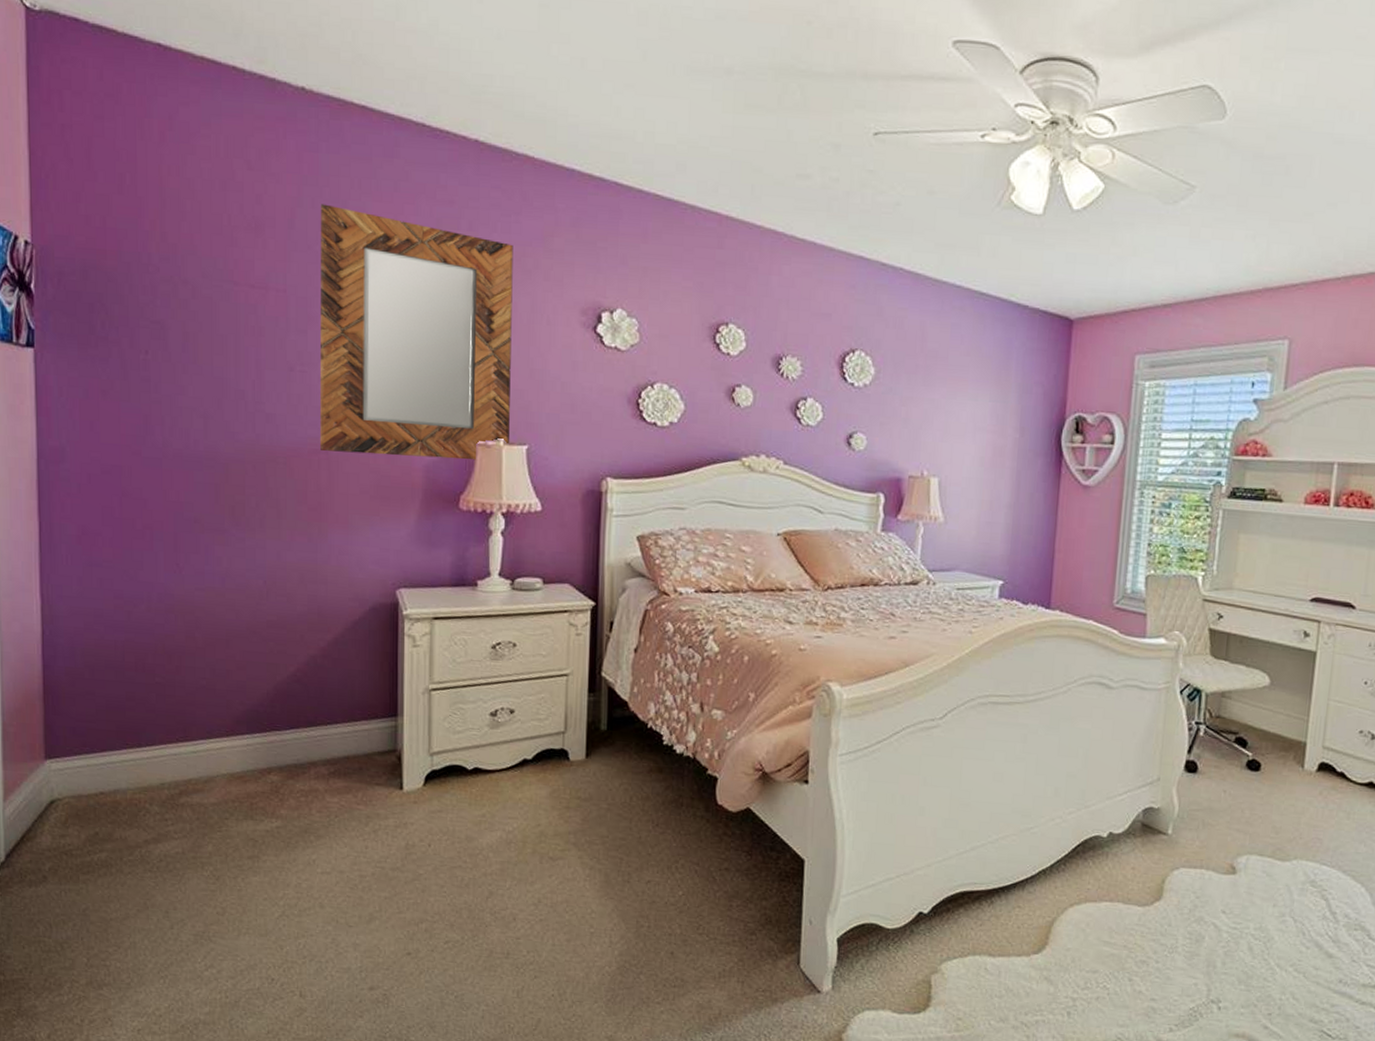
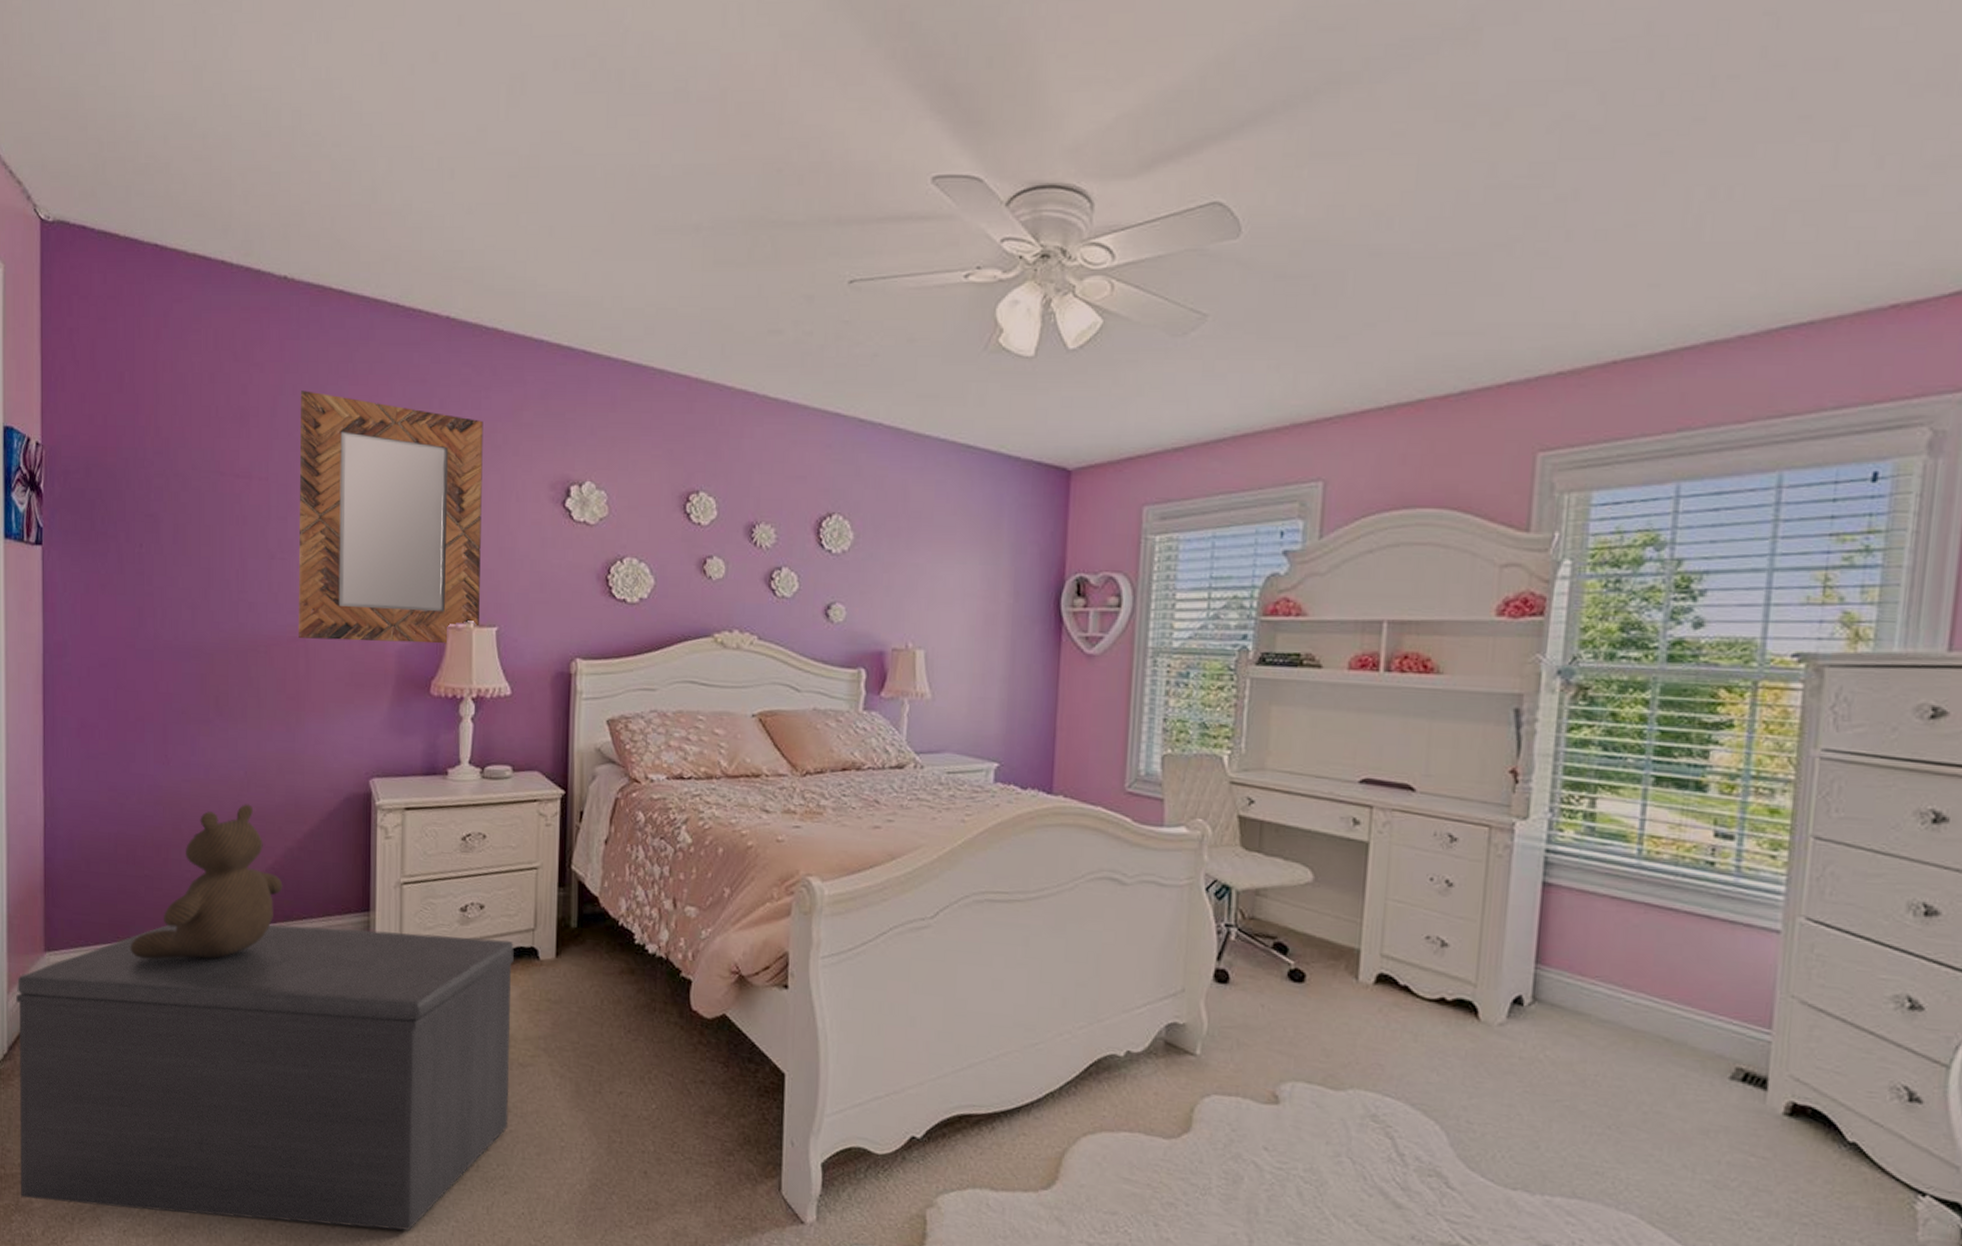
bench: none [13,730,544,1017] -> present [16,924,514,1232]
stuffed bear: none [140,612,306,765] -> present [130,804,283,959]

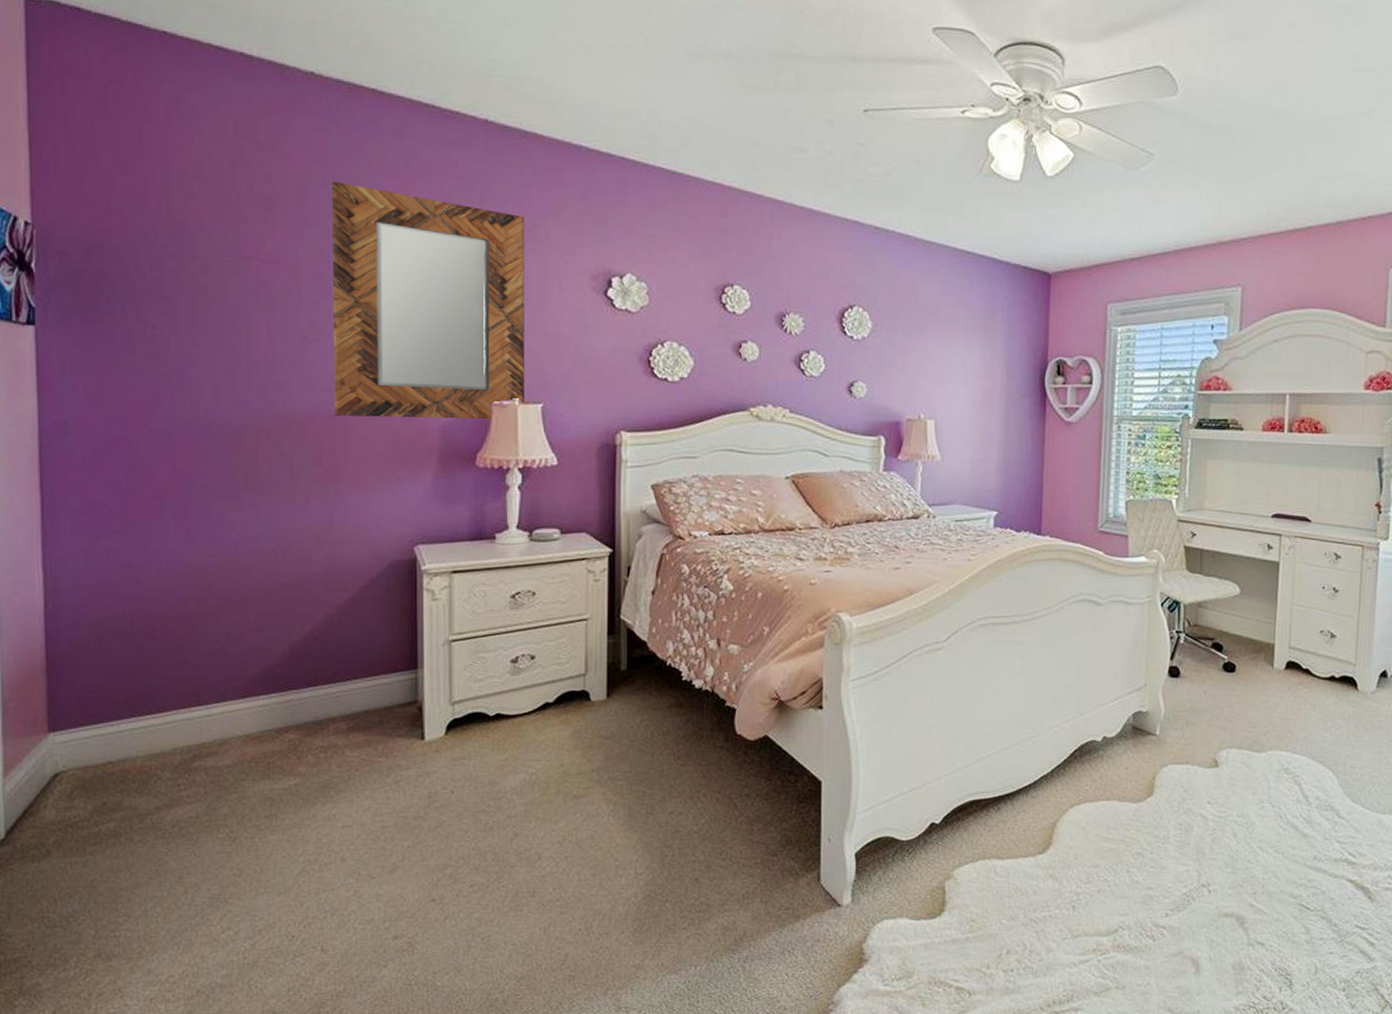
bench: present [16,924,514,1232] -> none [14,685,566,981]
stuffed bear: present [130,804,283,959] -> none [150,575,323,731]

